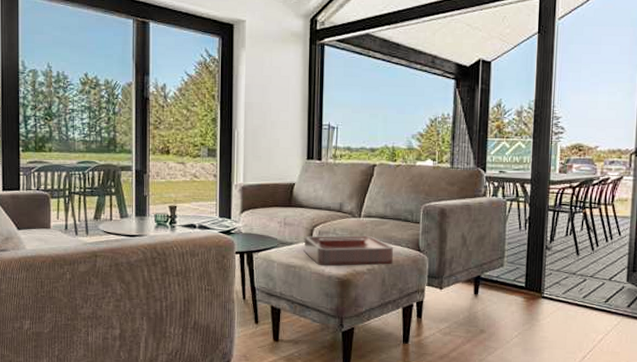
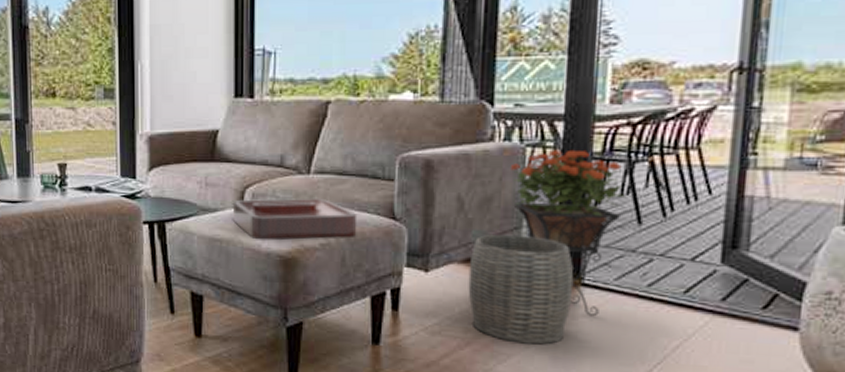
woven basket: none [469,262,538,340] -> present [468,234,574,345]
potted flower: none [497,203,569,320] -> present [511,149,625,317]

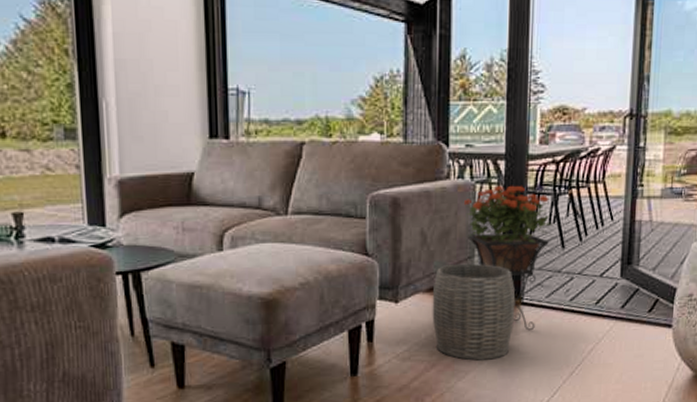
decorative tray: present [233,198,358,240] -> none [212,238,334,284]

